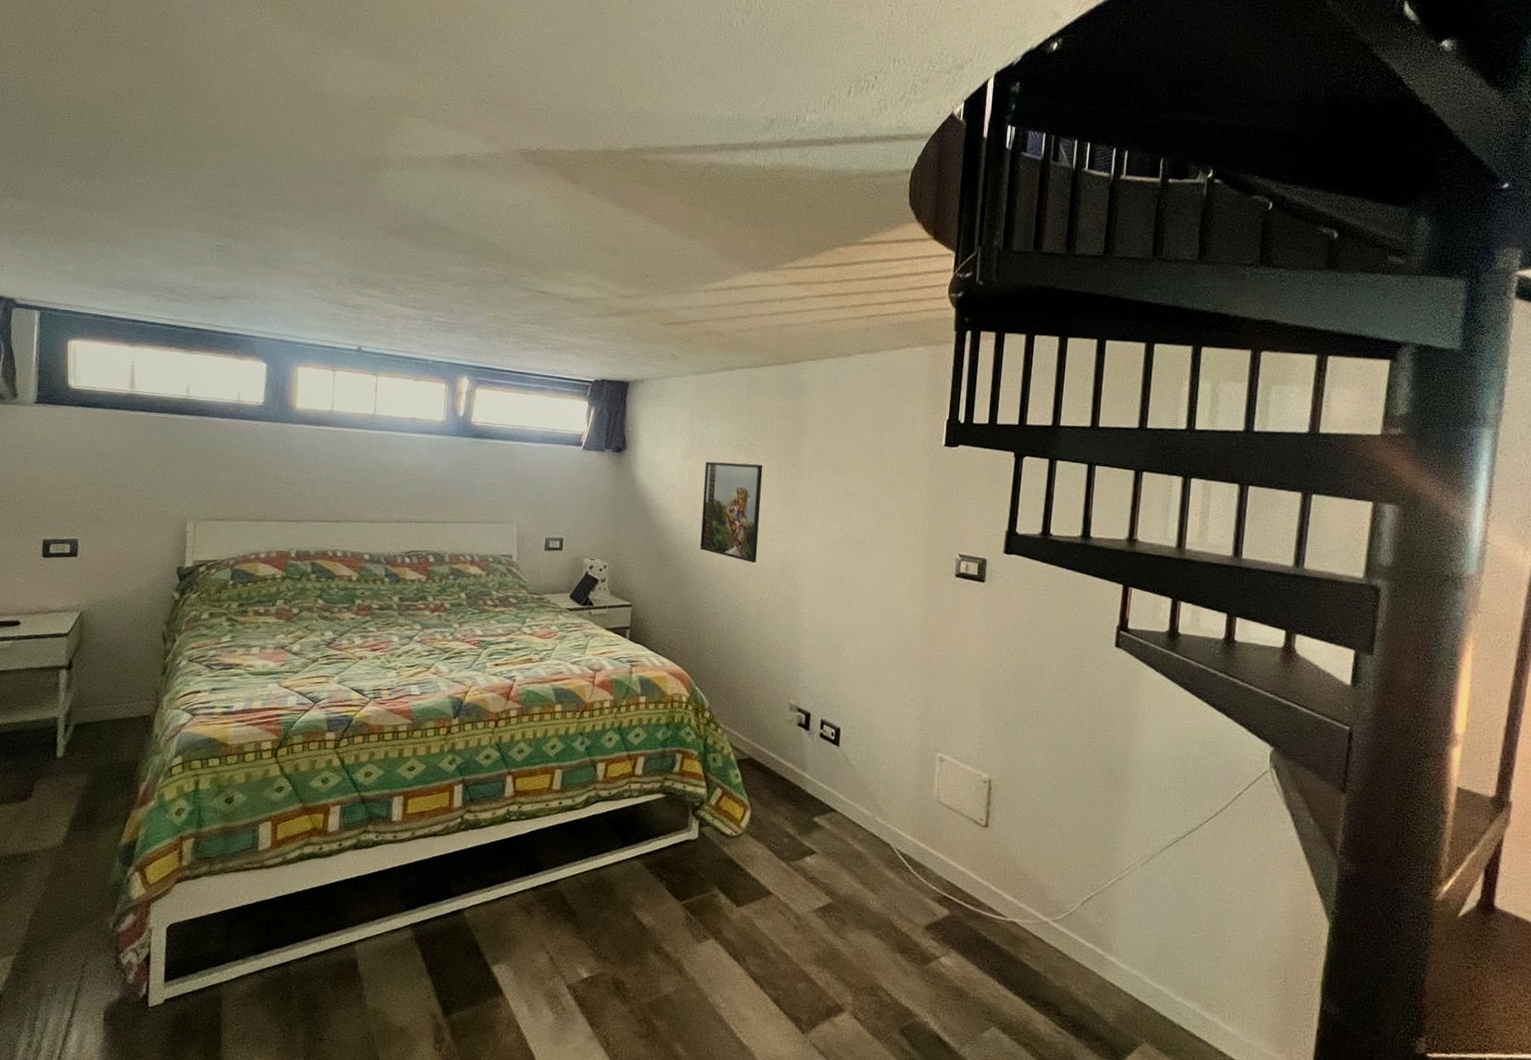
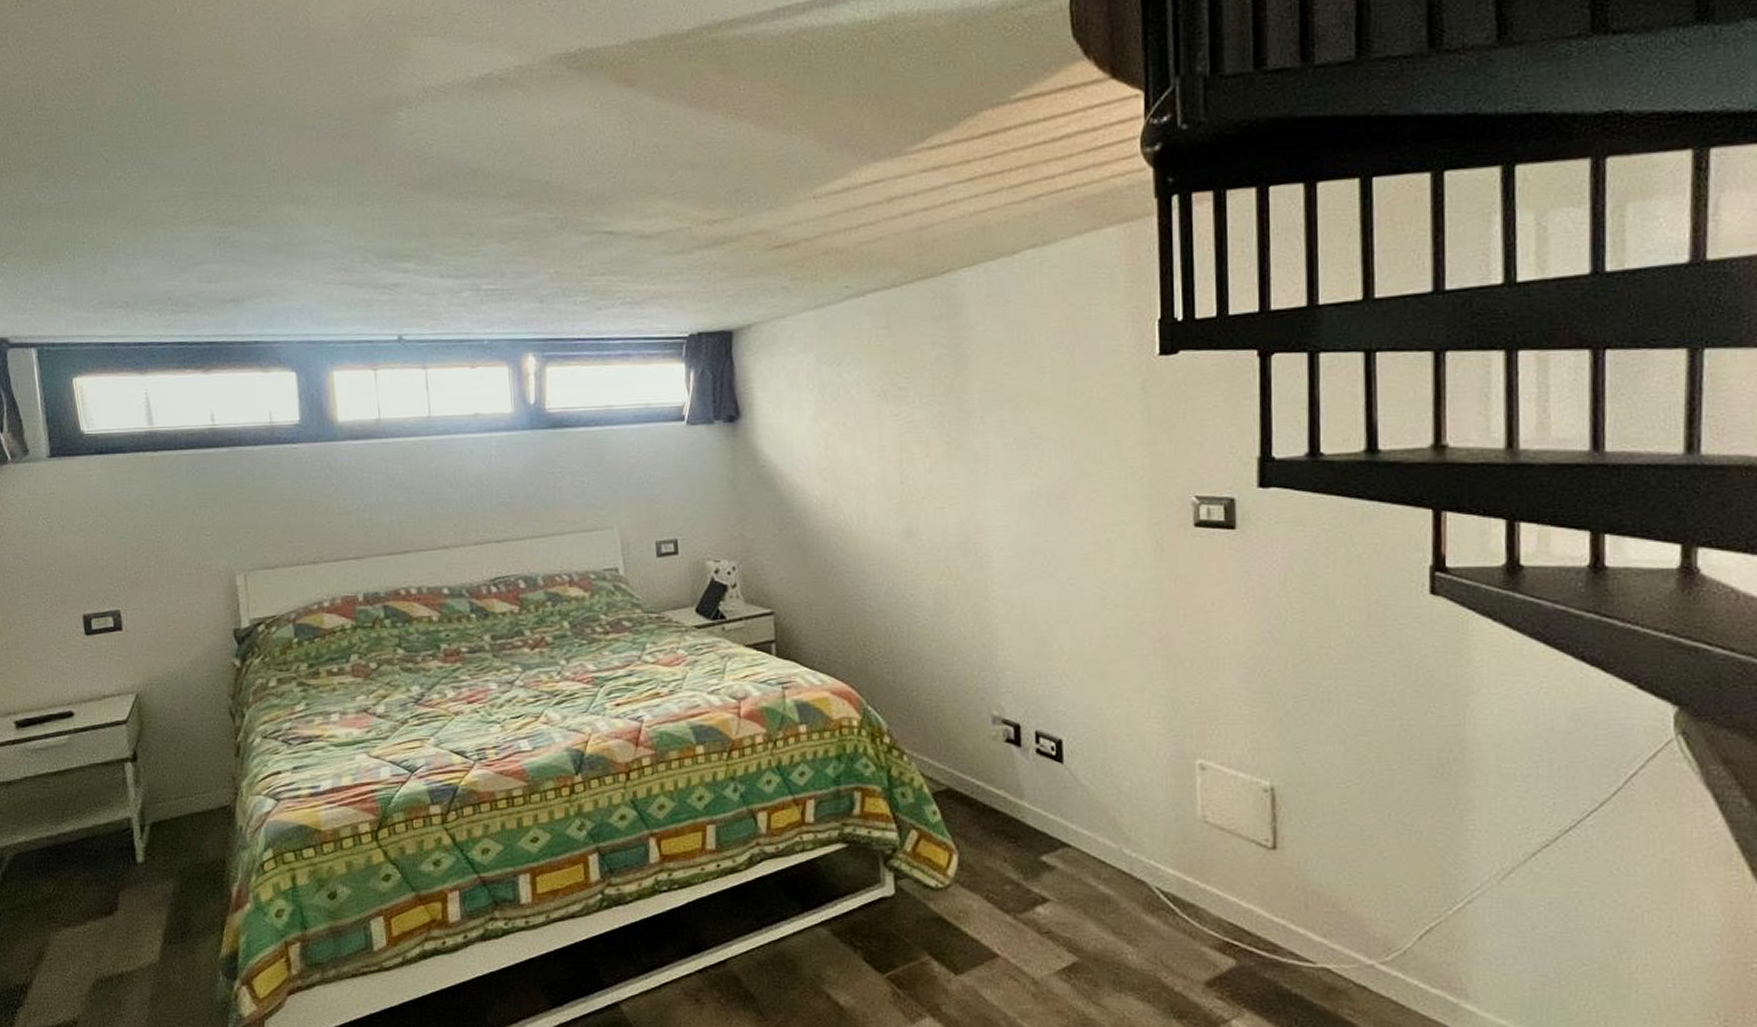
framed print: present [700,461,763,563] -> none [843,413,925,541]

